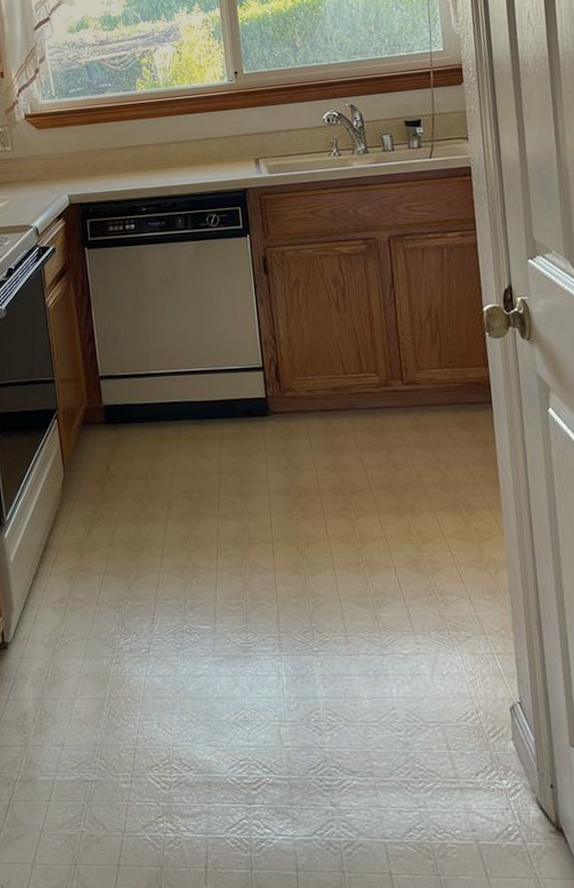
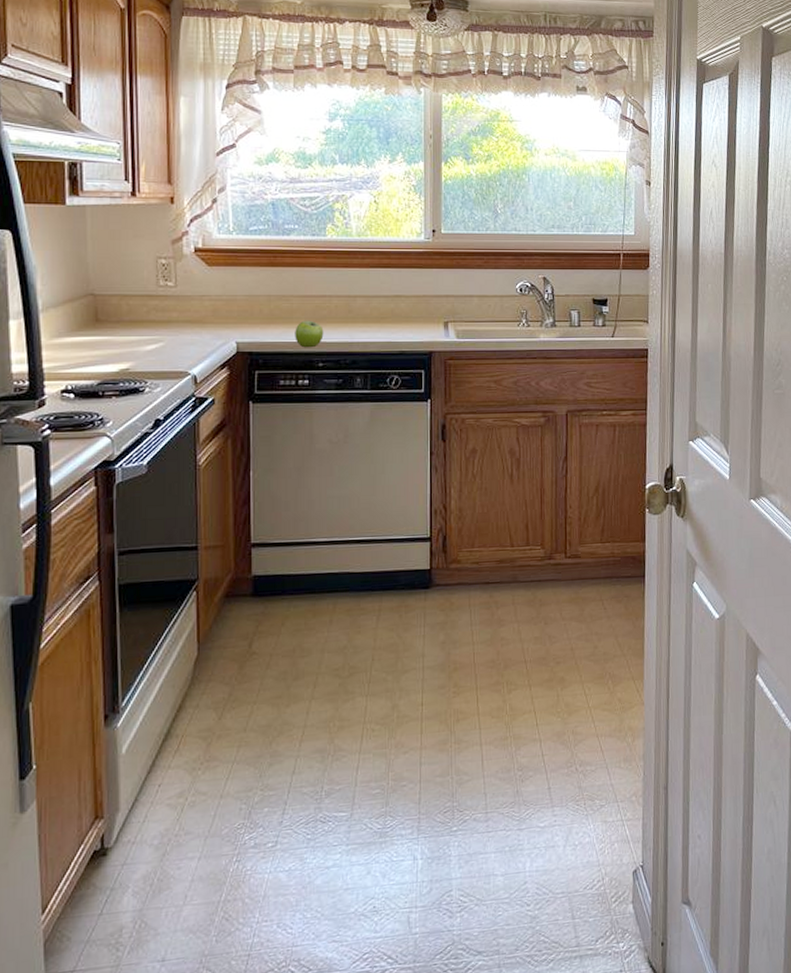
fruit: none [117,169,144,195] -> present [295,320,324,348]

